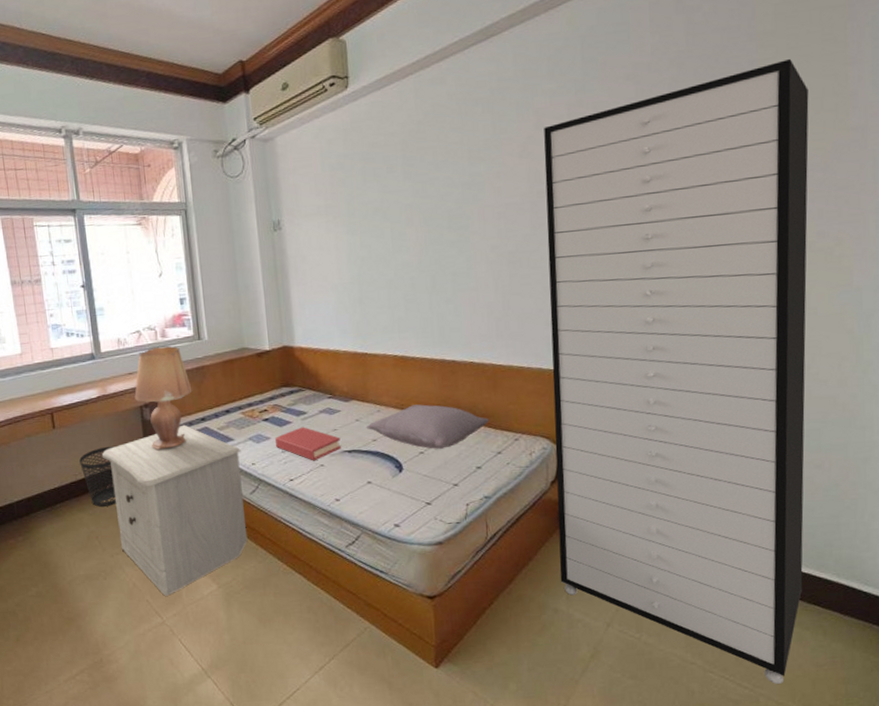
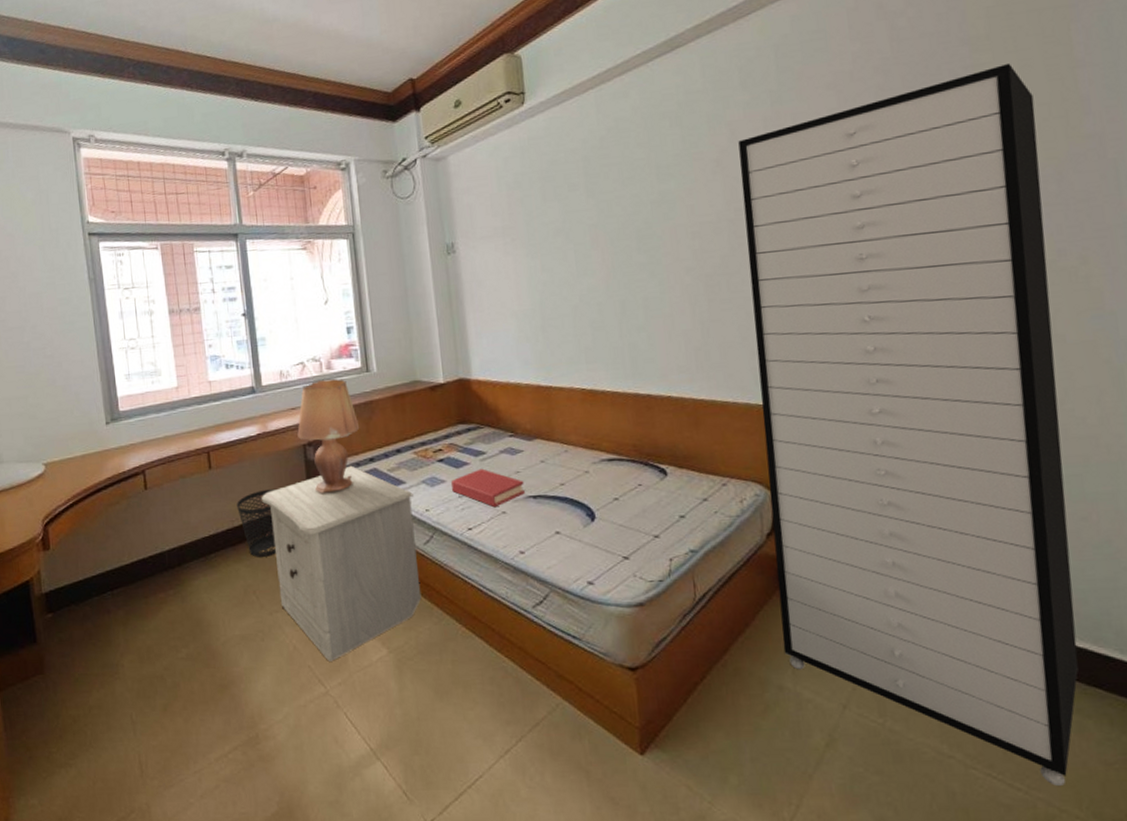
pillow: present [366,404,490,449] -> none [552,444,692,495]

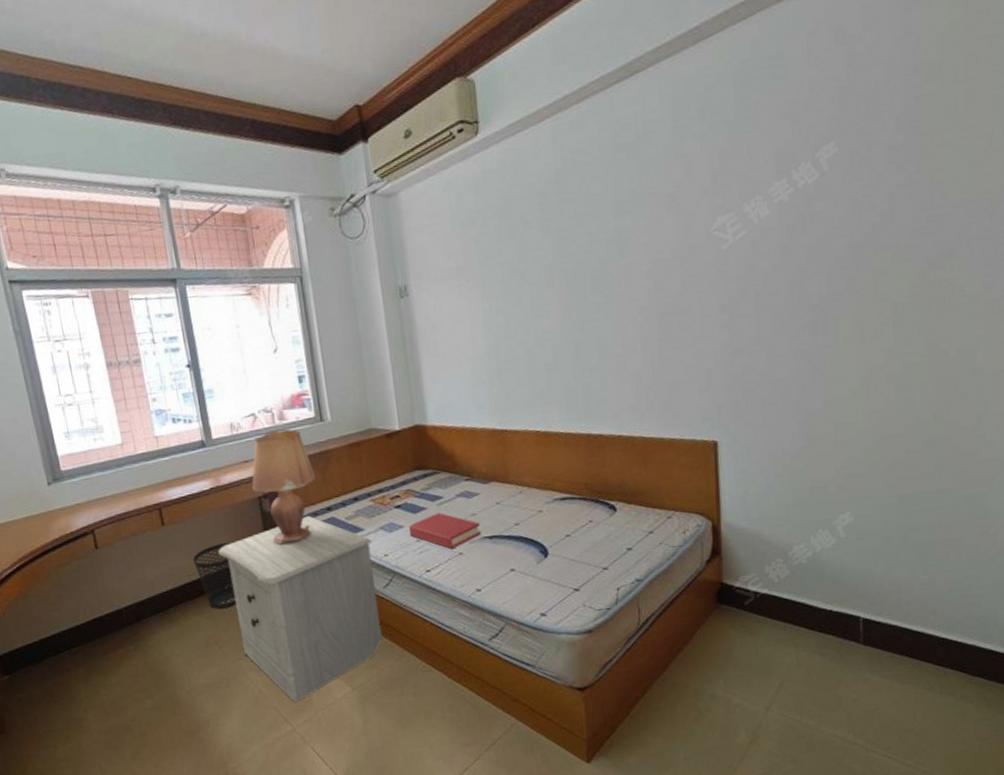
storage cabinet: present [738,62,1079,786] -> none [694,92,977,760]

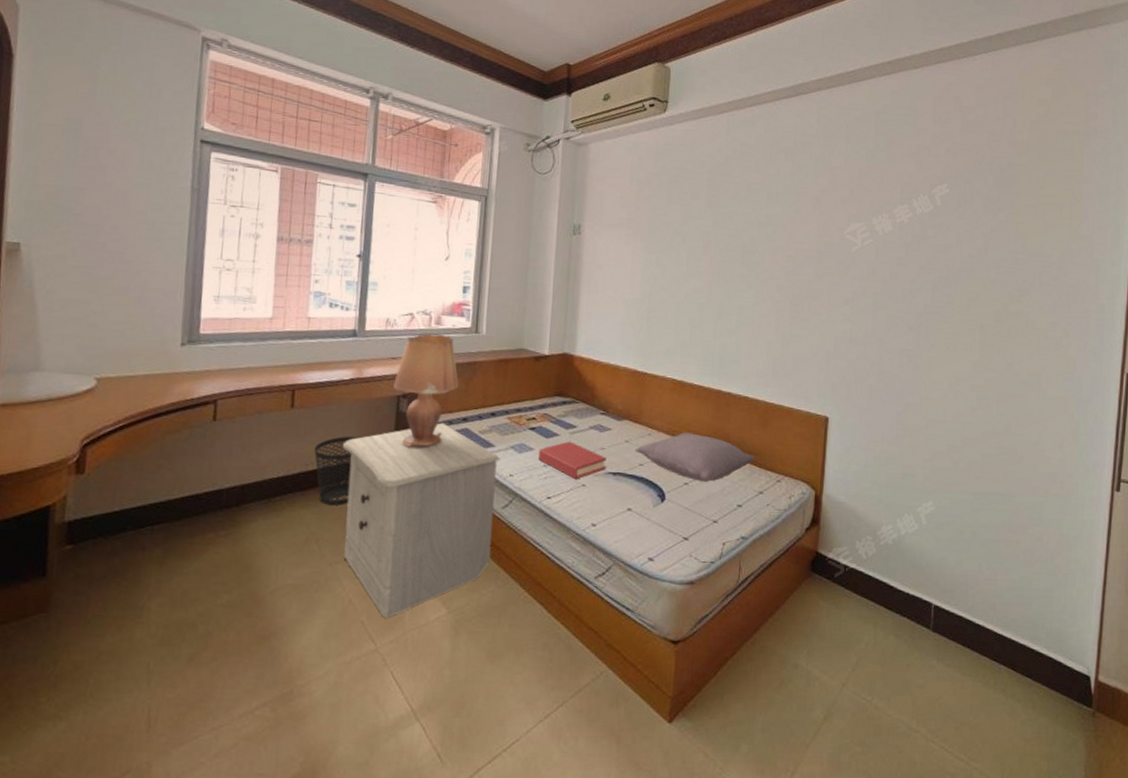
pillow: none [507,483,640,532] -> present [634,433,756,482]

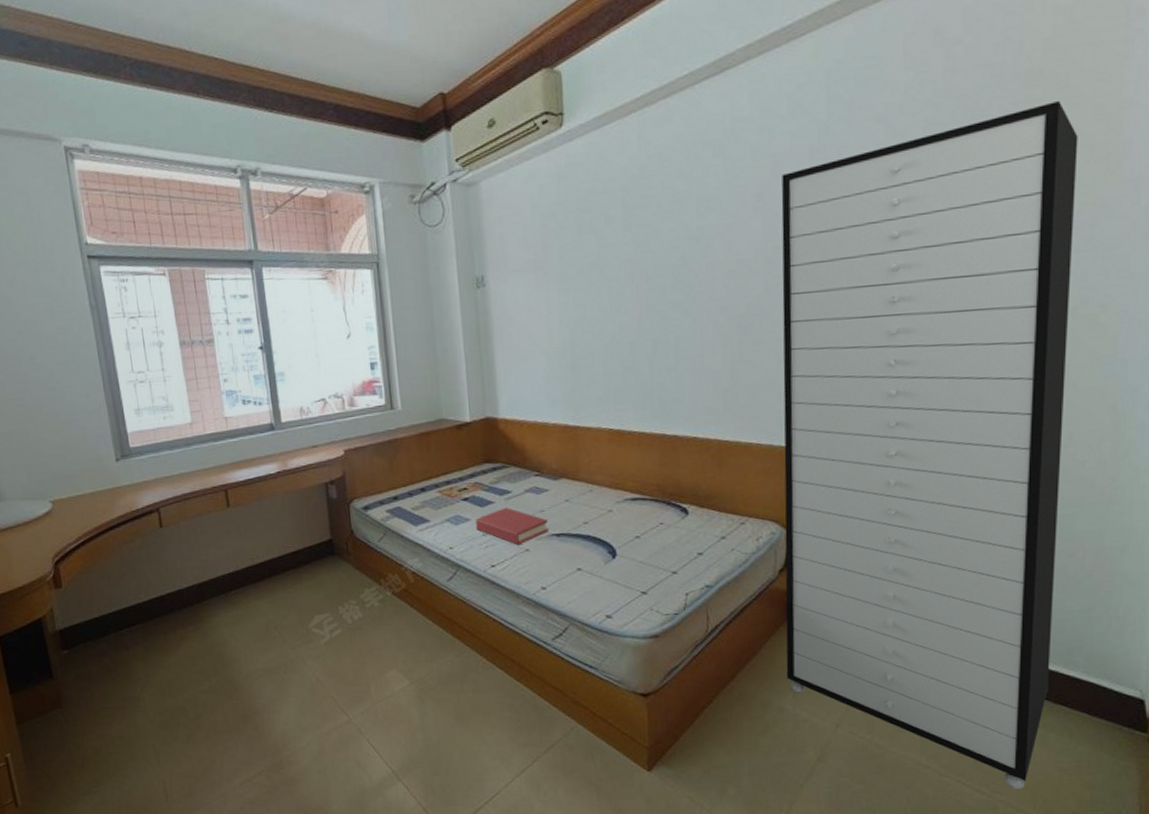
wastebasket: present [314,436,361,505] -> none [257,527,299,594]
nightstand: present [343,422,500,618] -> none [283,504,444,692]
lamp: present [393,333,459,447] -> none [319,415,384,531]
pillow: present [634,433,756,482] -> none [576,483,713,533]
storage cabinet: none [803,168,1052,758] -> present [781,100,1078,789]

